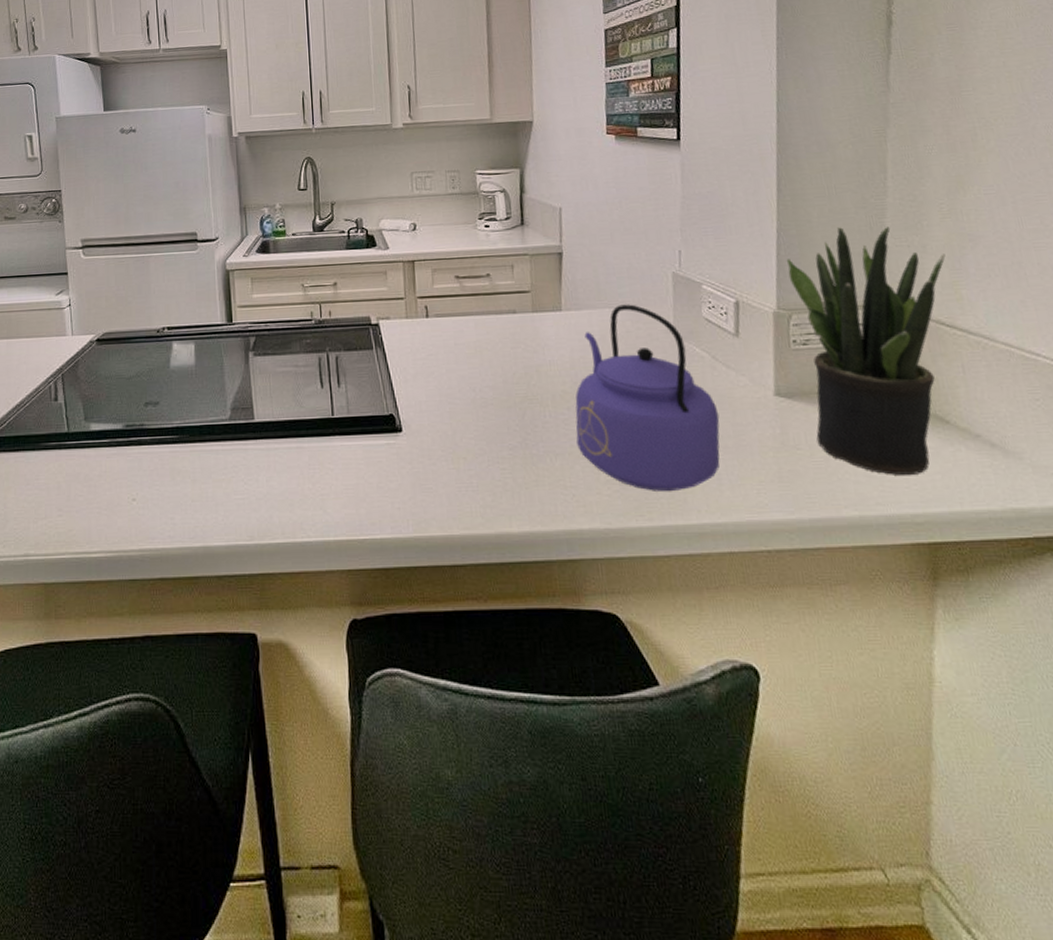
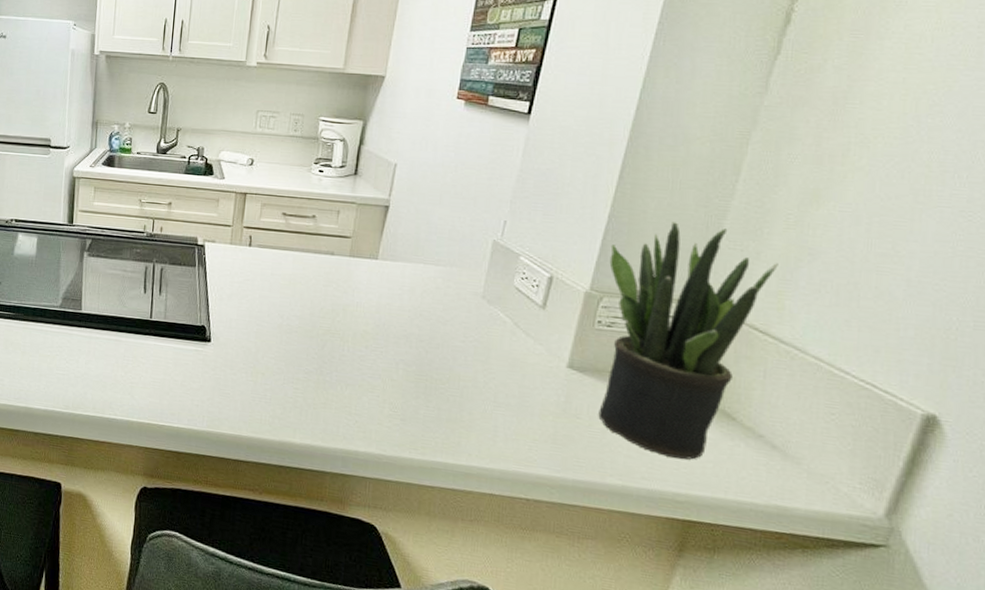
kettle: present [575,304,720,492] -> none [368,262,509,435]

